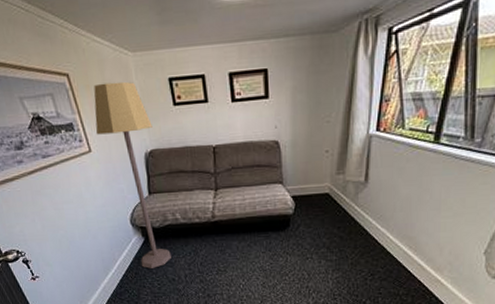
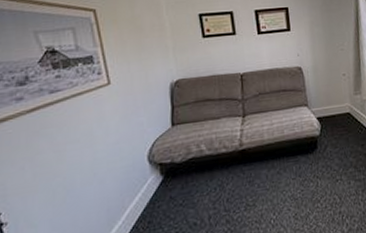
lamp: present [93,81,171,269] -> none [119,16,194,214]

